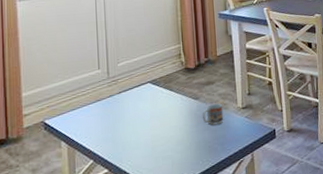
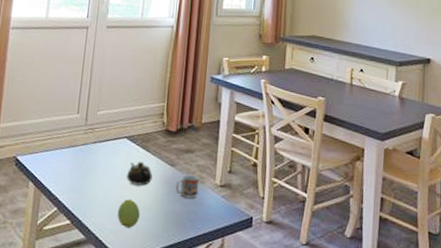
fruit: none [151,137,173,164] -> present [117,198,140,229]
teapot: none [155,100,180,124] -> present [127,161,152,186]

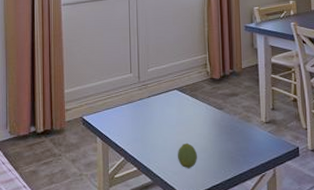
teapot: present [127,161,152,186] -> none [181,108,204,130]
cup: present [175,175,200,199] -> none [225,116,247,137]

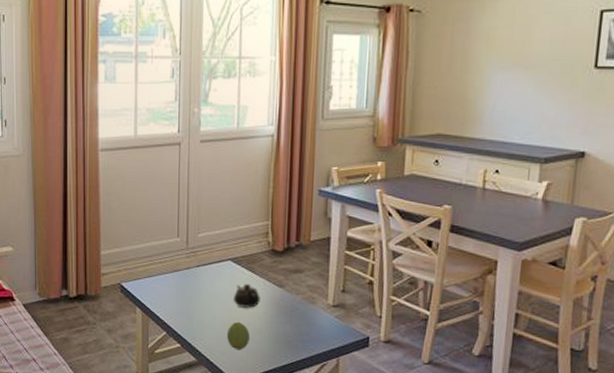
teapot: none [181,108,204,130] -> present [234,283,260,308]

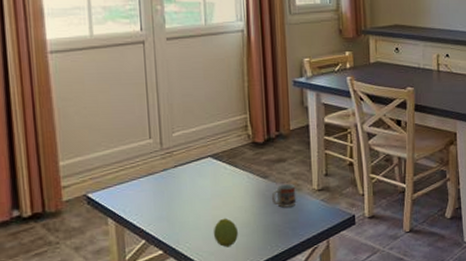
teapot: present [234,283,260,308] -> none [217,178,245,203]
cup: none [285,296,311,320] -> present [271,184,297,208]

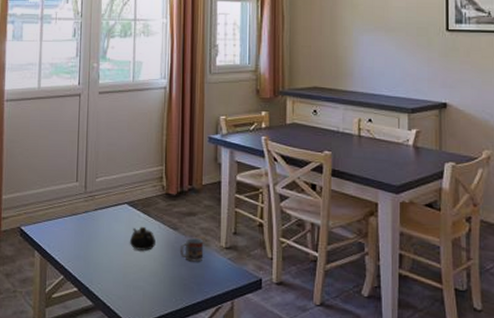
fruit: present [213,218,238,248] -> none [123,264,146,294]
teapot: none [217,178,245,203] -> present [130,226,156,251]

